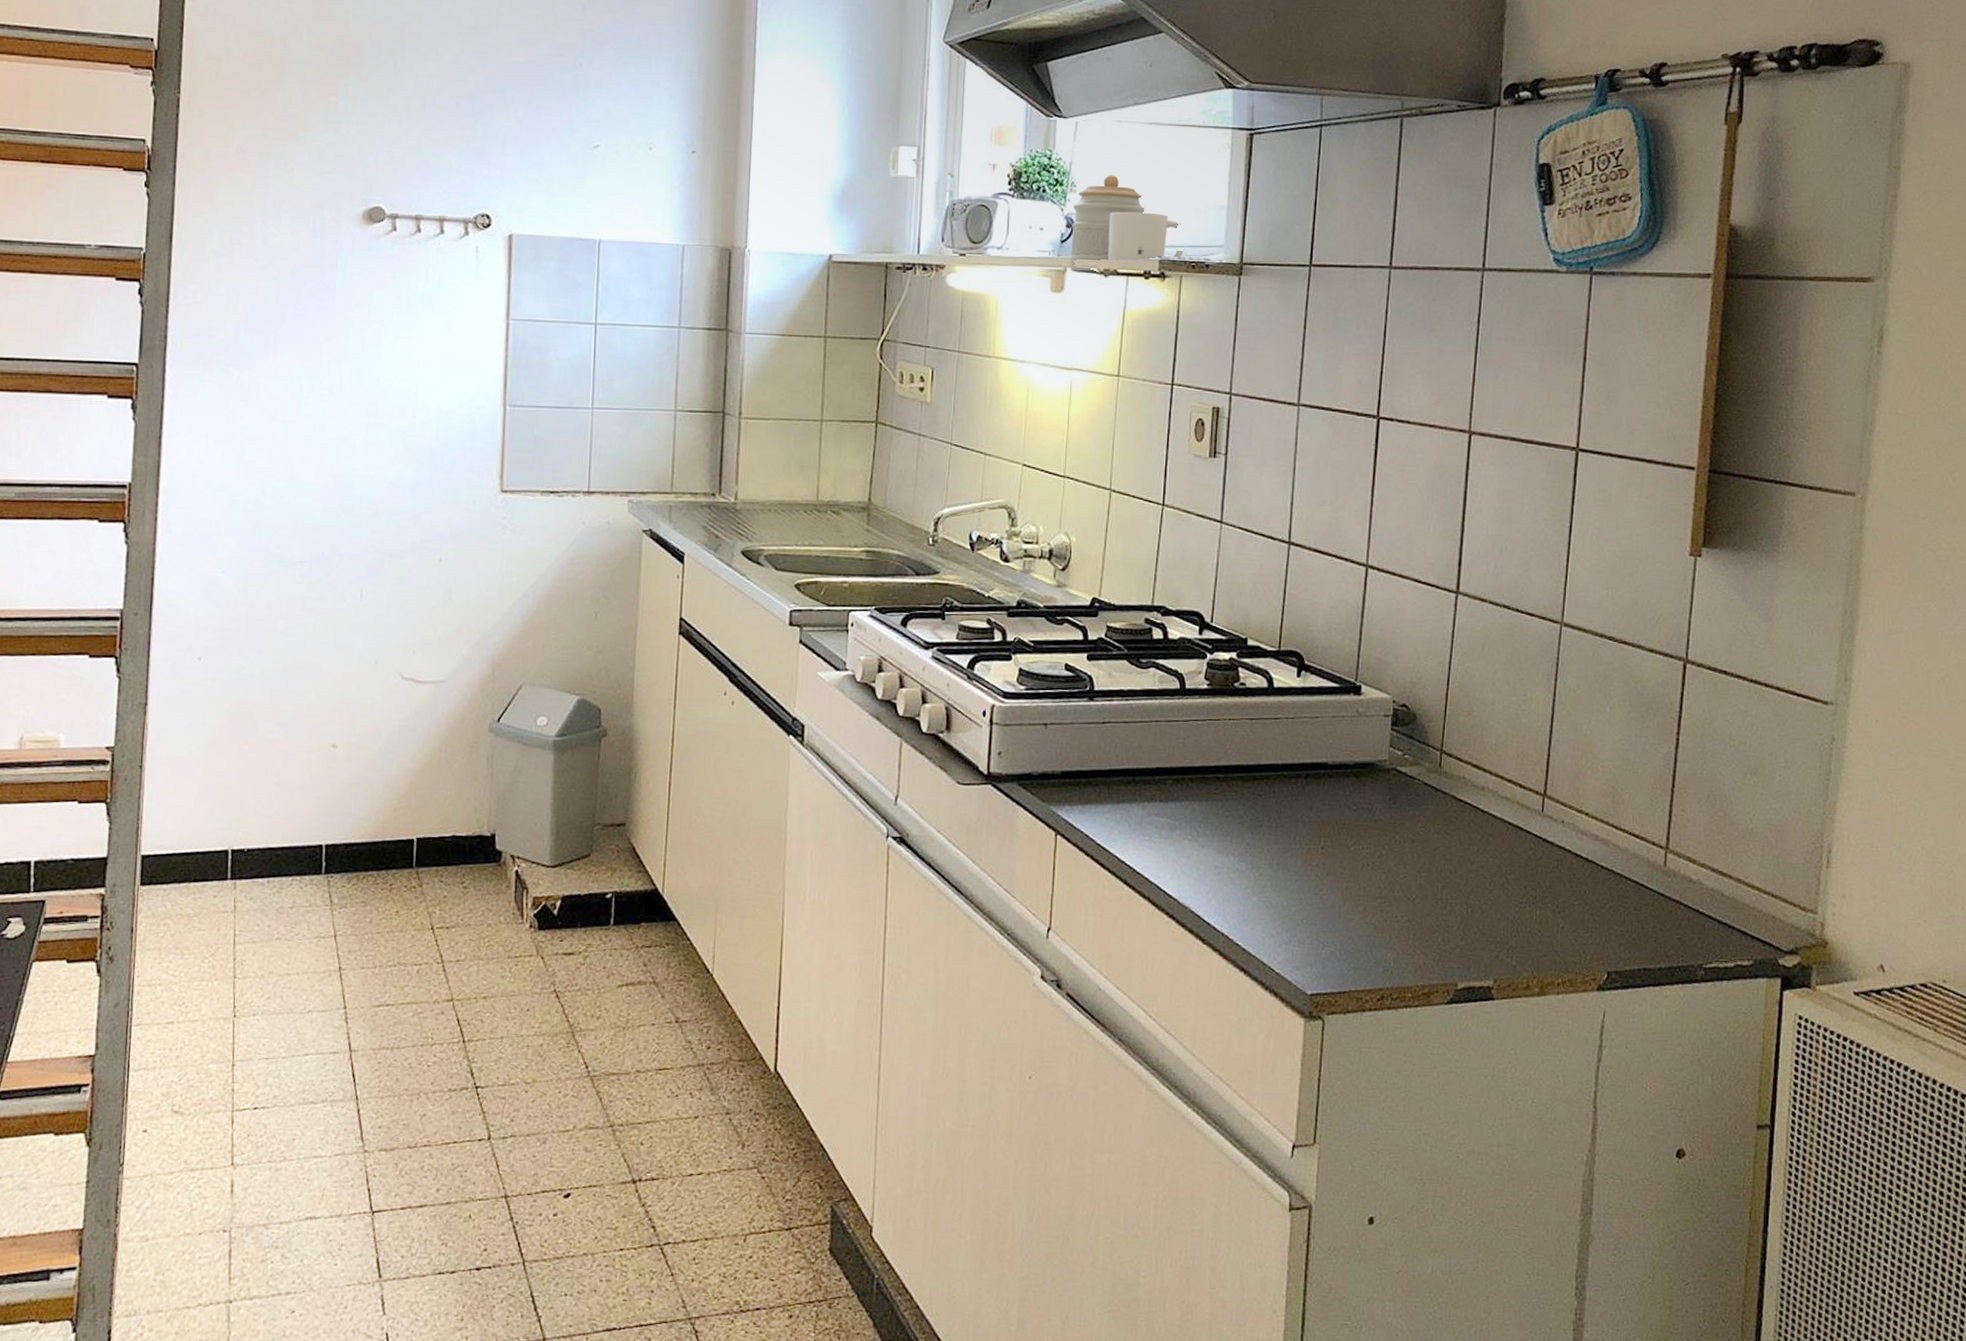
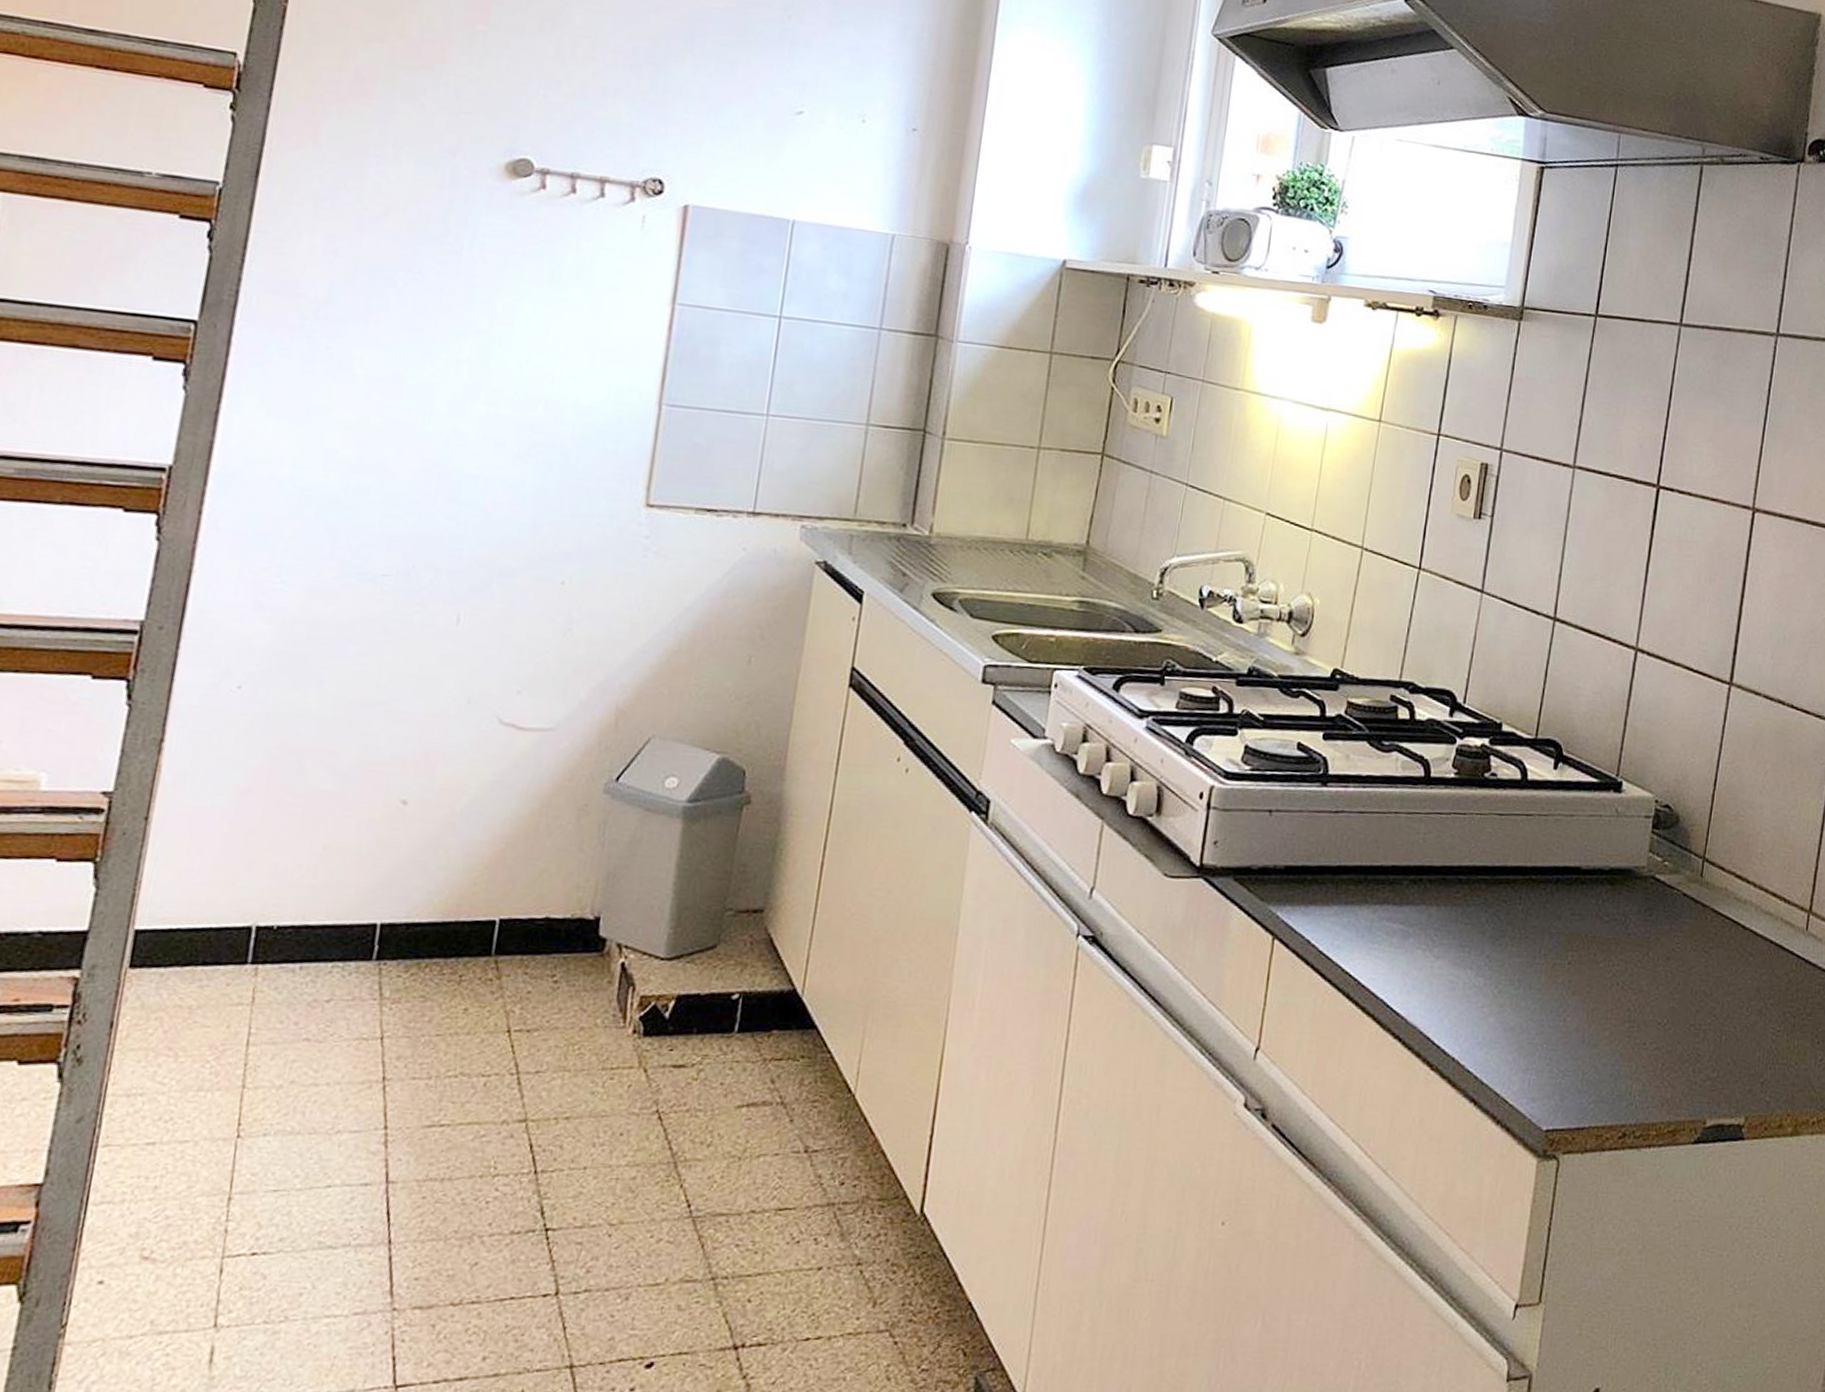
jar: present [1069,175,1147,275] -> none [1334,198,1423,307]
mug: present [1108,211,1185,260] -> none [1377,239,1462,296]

